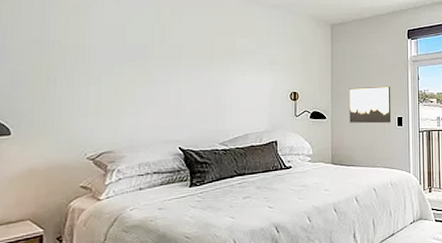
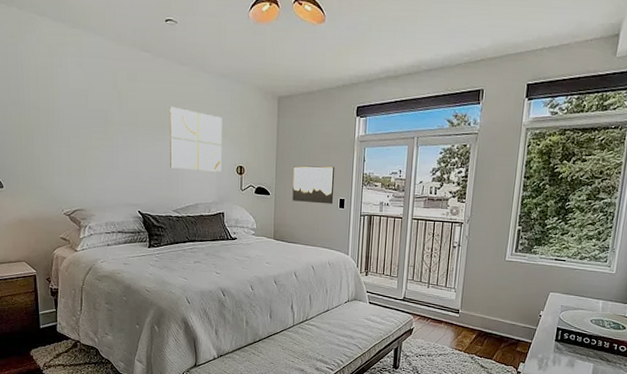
wall art: none [216,38,274,100] -> present [169,106,222,172]

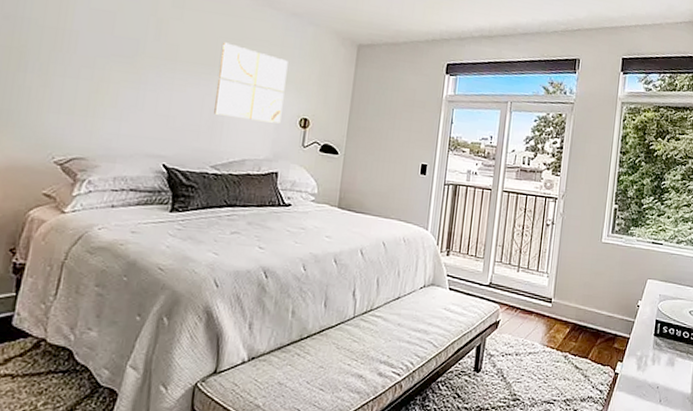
wall art: present [292,166,335,204] -> none [365,123,419,170]

